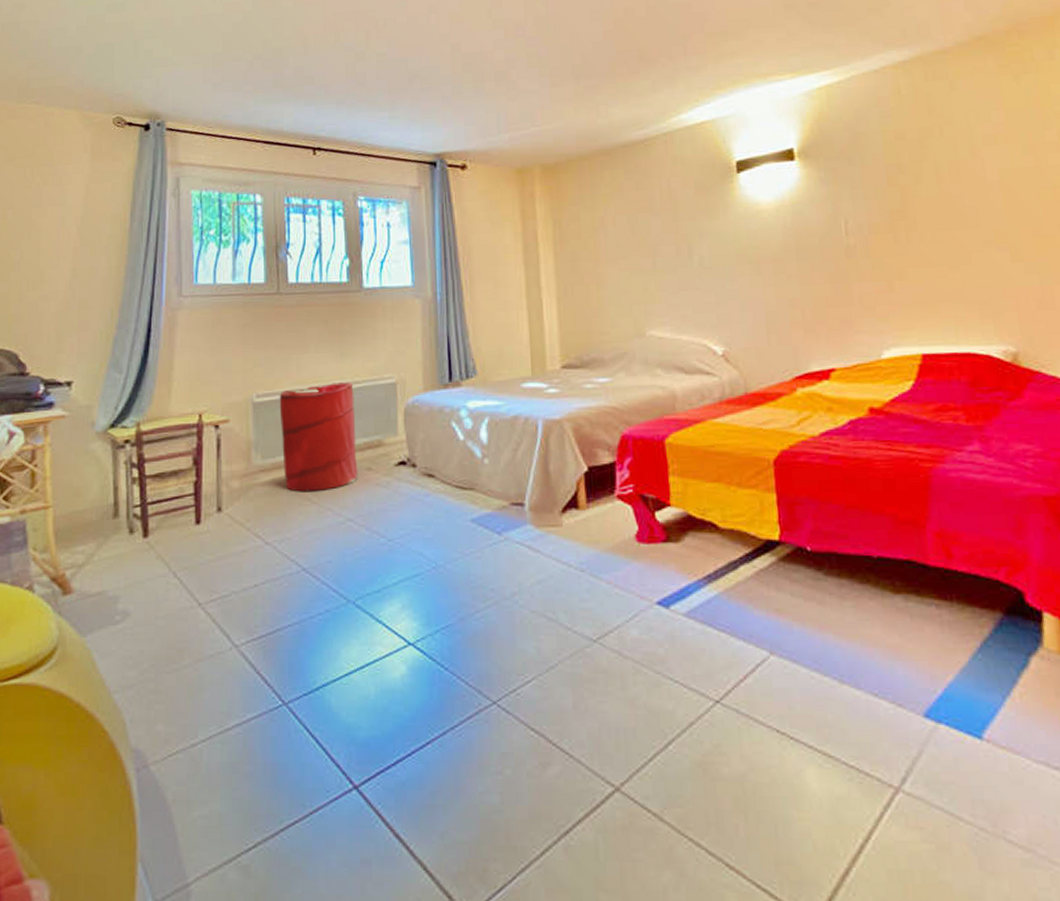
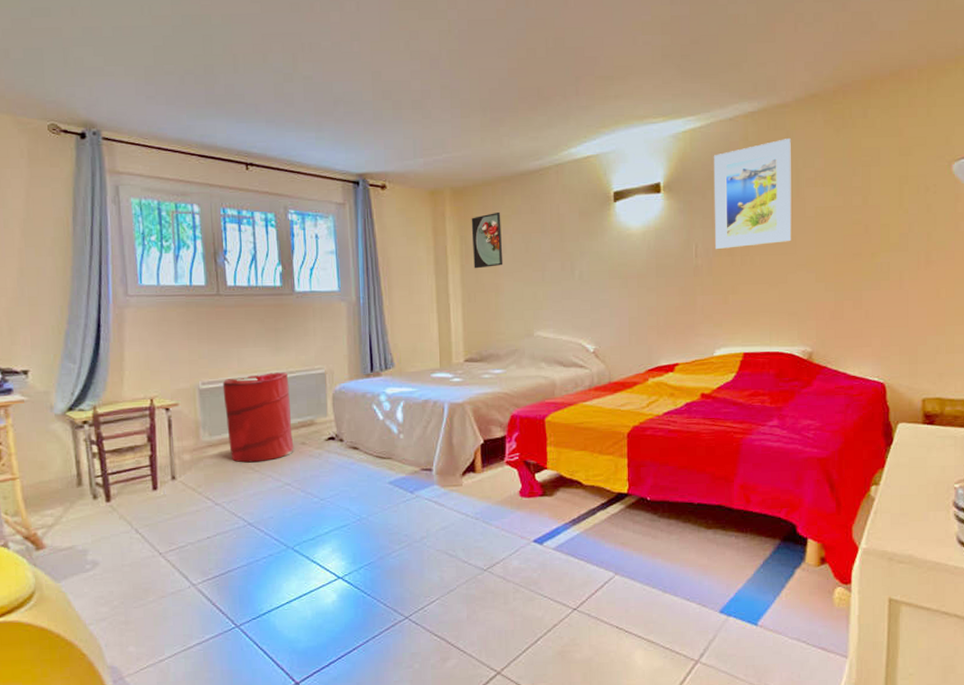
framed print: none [565,189,605,257] -> present [471,211,503,269]
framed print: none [858,89,972,226] -> present [713,139,792,250]

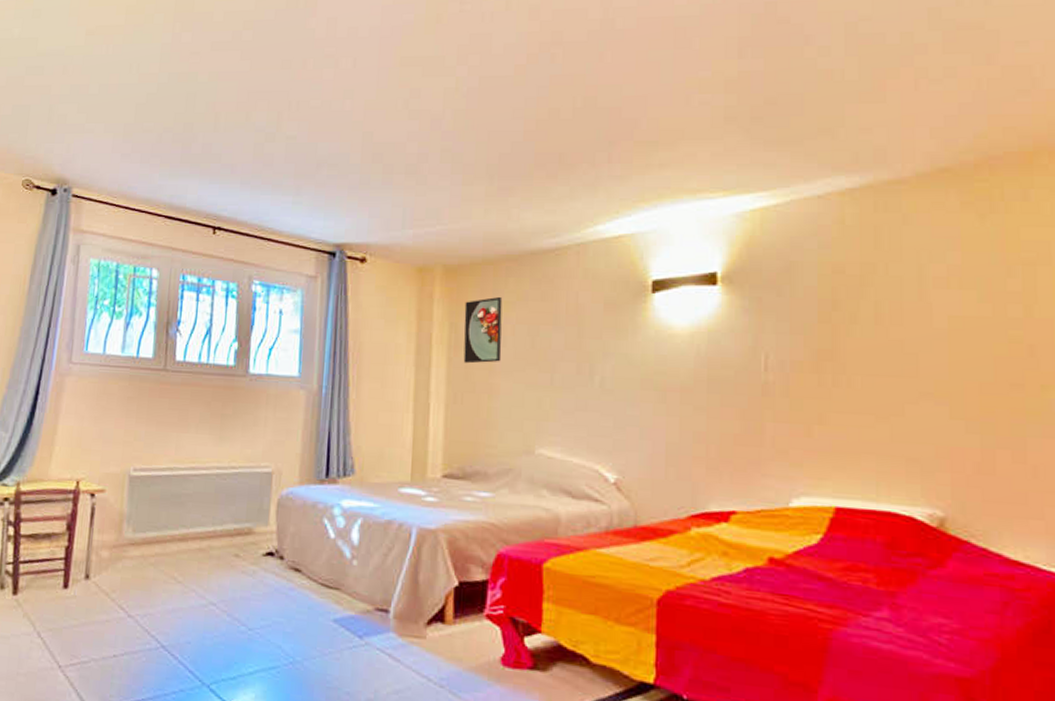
laundry hamper: present [222,372,294,463] -> none [152,465,230,572]
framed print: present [713,139,792,250] -> none [793,224,911,364]

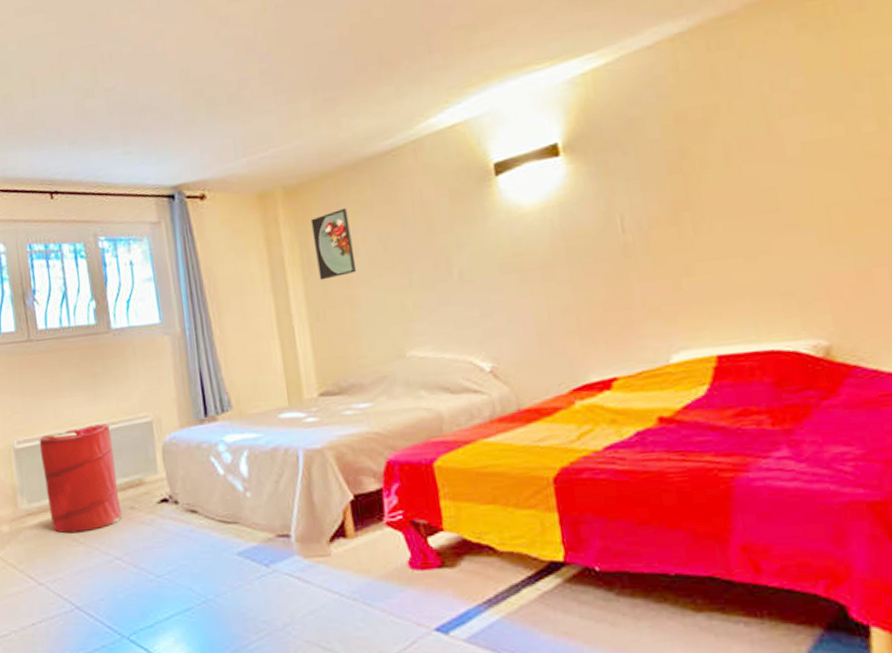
laundry hamper: none [152,465,230,572] -> present [39,423,123,534]

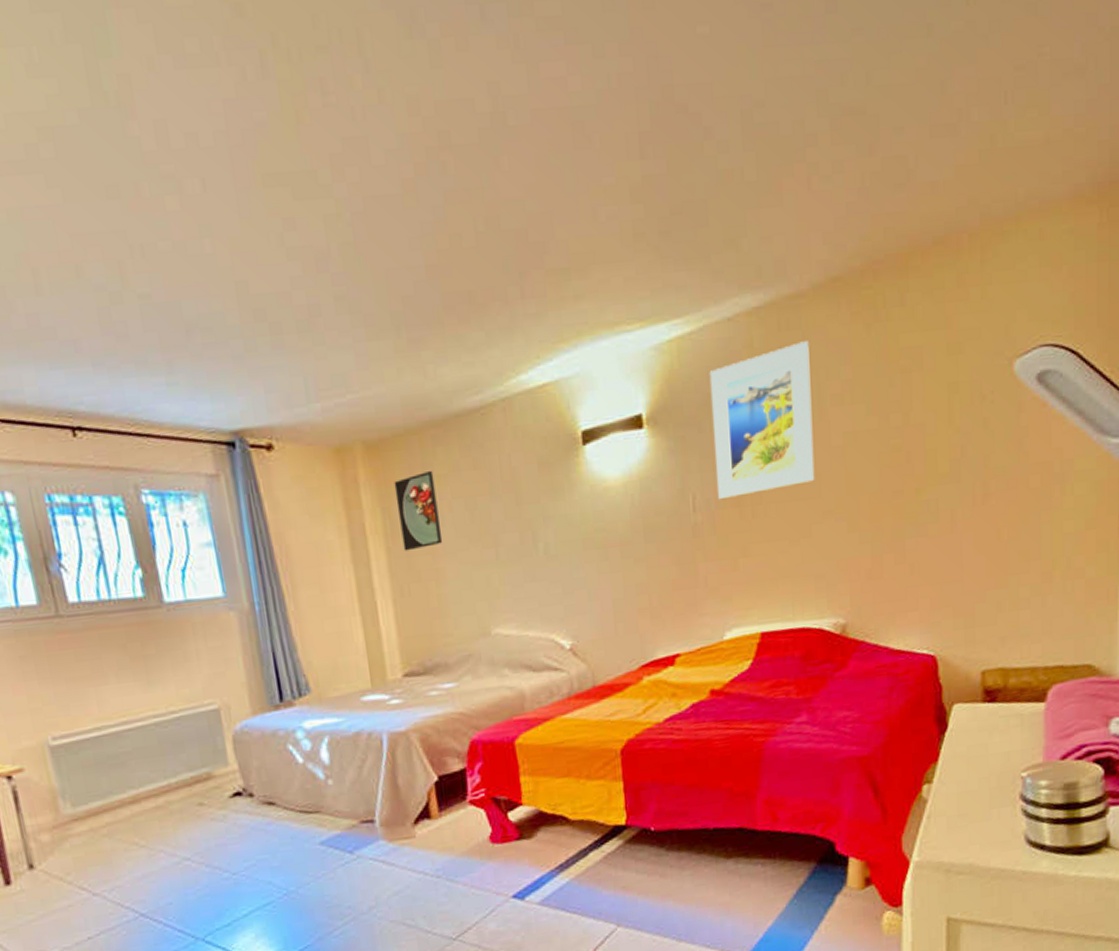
laundry hamper: present [39,423,123,534] -> none [80,713,190,838]
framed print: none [630,58,769,220] -> present [709,341,815,500]

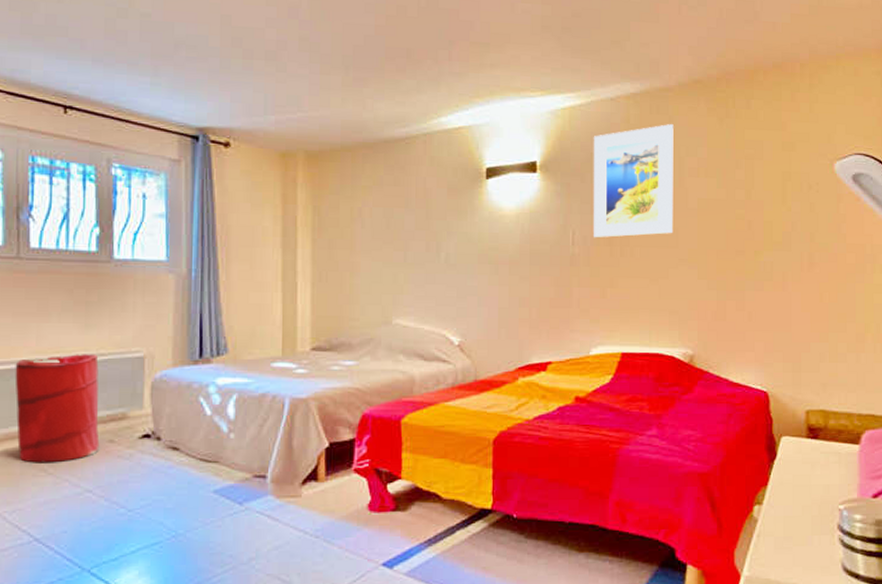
laundry hamper: none [80,713,190,838] -> present [14,354,100,463]
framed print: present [394,470,443,551] -> none [326,181,361,244]

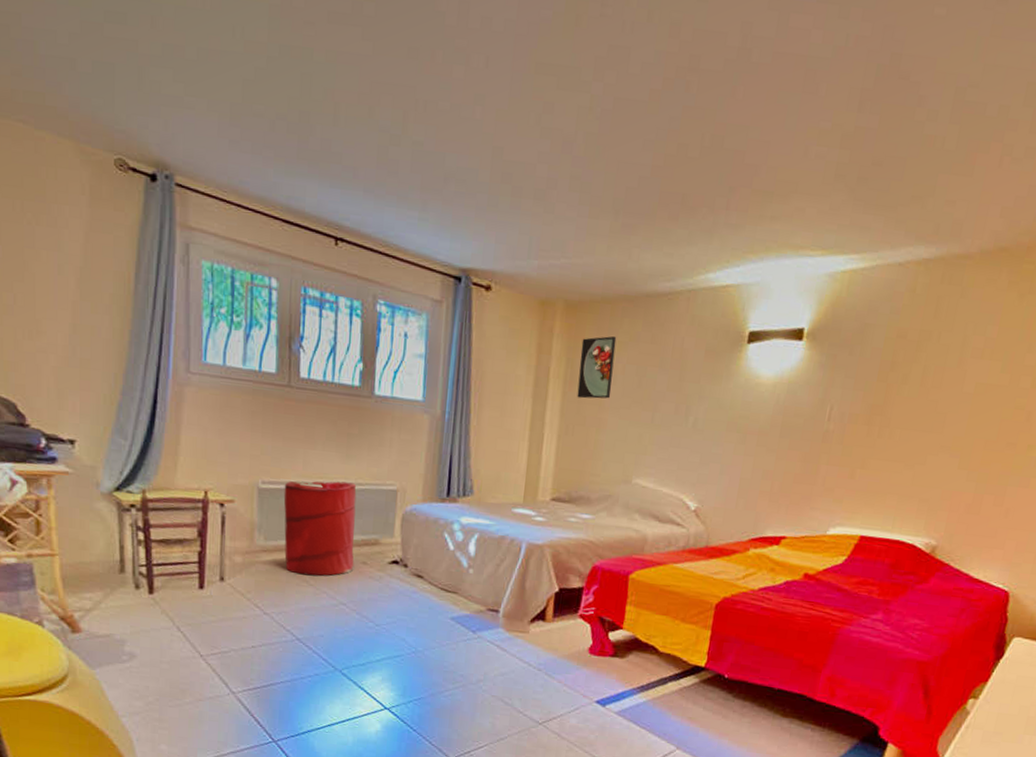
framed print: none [326,181,361,244] -> present [577,335,617,399]
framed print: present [593,124,674,238] -> none [852,296,965,419]

